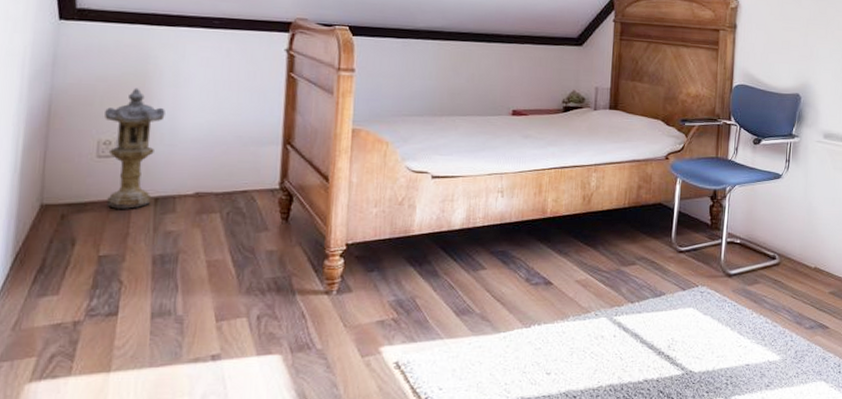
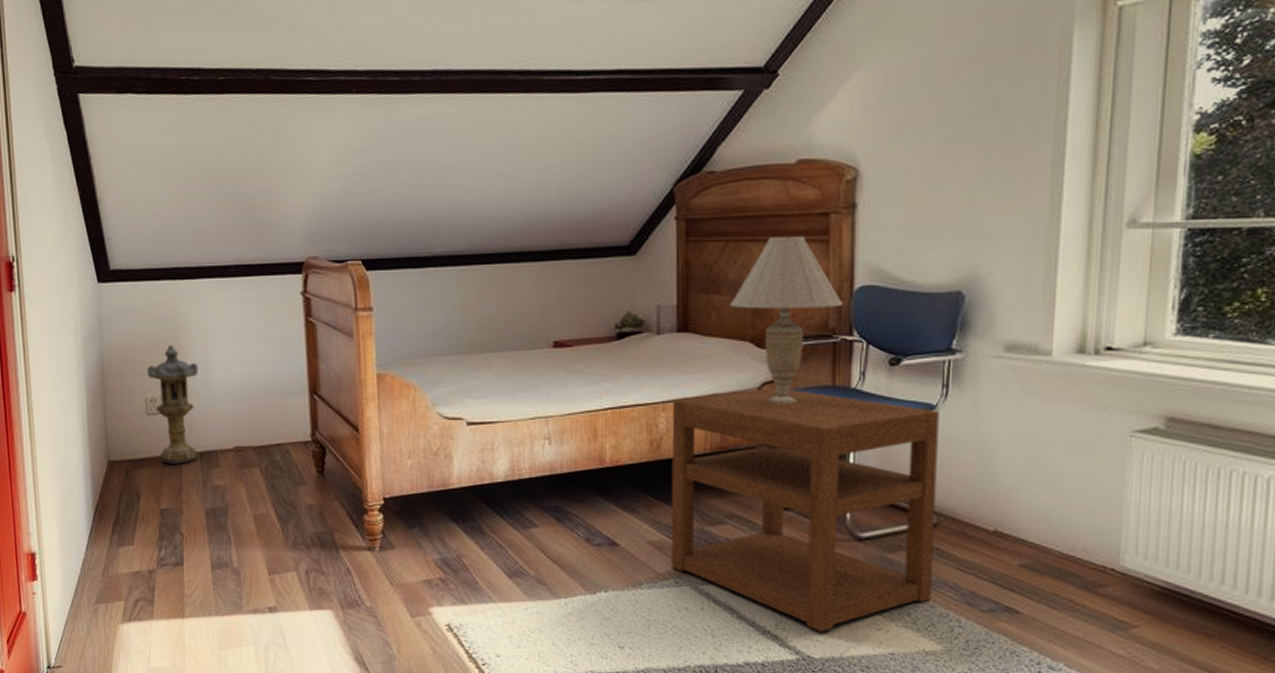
nightstand: none [592,156,784,351] -> present [671,387,939,633]
table lamp: none [648,43,725,170] -> present [729,235,843,404]

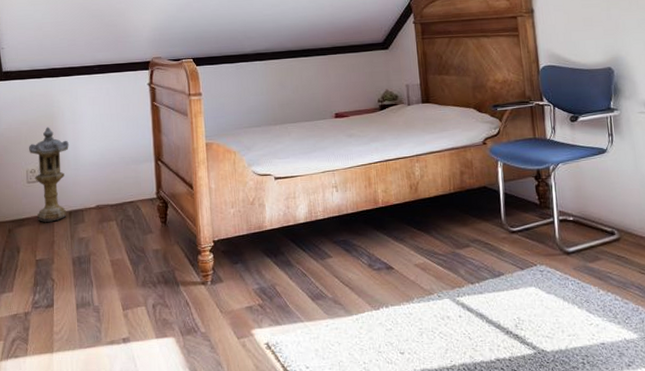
nightstand: present [671,387,939,633] -> none [423,140,625,330]
table lamp: present [729,235,843,404] -> none [456,32,533,153]

